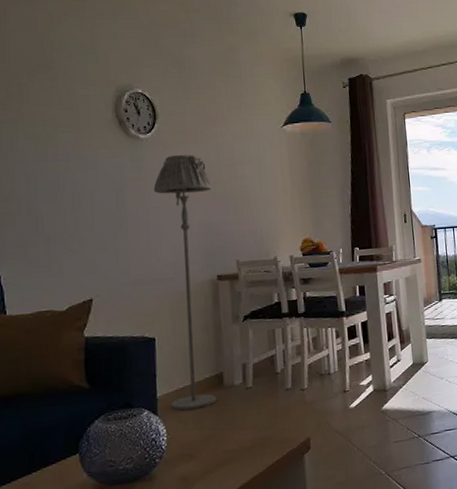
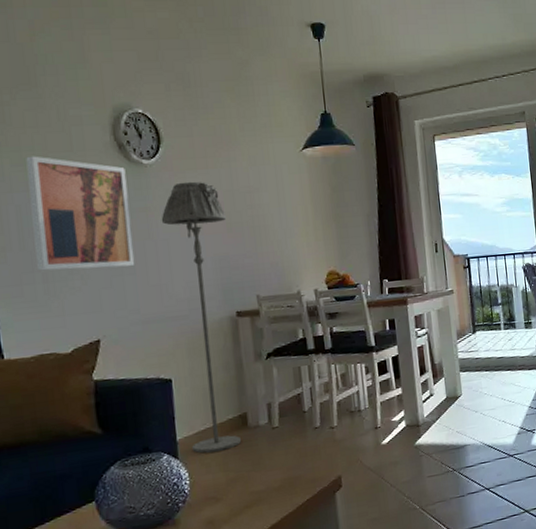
wall art: none [38,130,128,235] -> present [26,156,135,271]

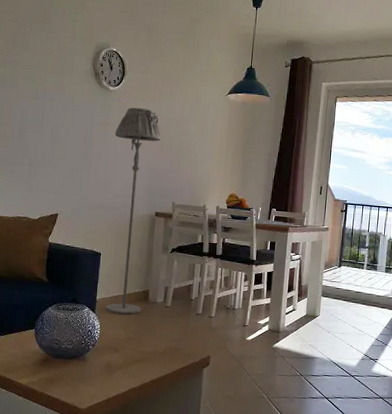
wall art: present [26,156,135,271] -> none [27,73,97,164]

